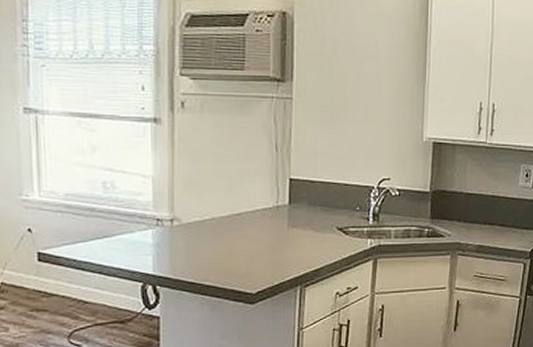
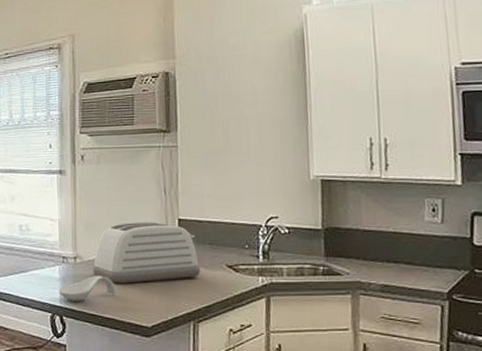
spoon rest: none [151,239,218,269] -> present [58,275,116,301]
toaster: none [192,181,311,249] -> present [92,222,201,284]

